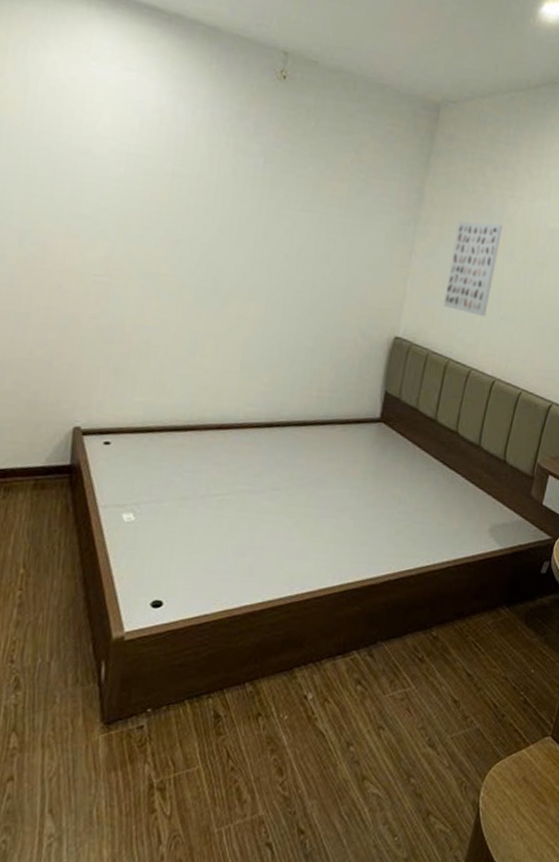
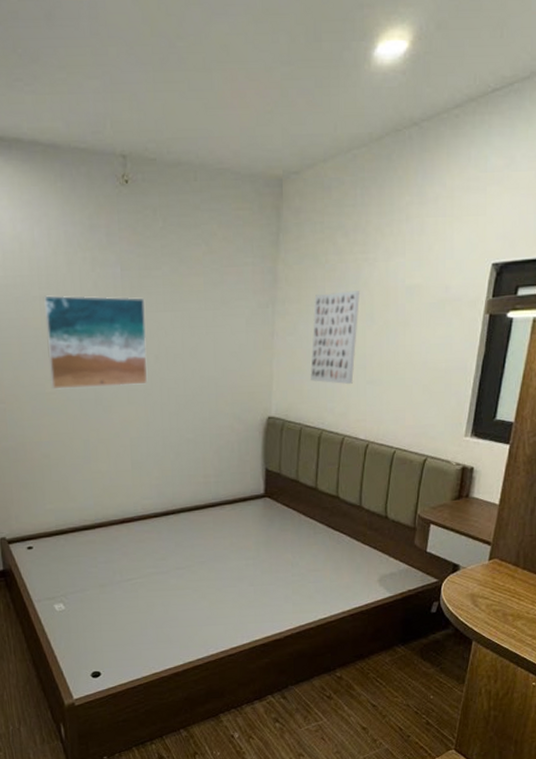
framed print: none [167,172,283,283] -> present [44,295,148,390]

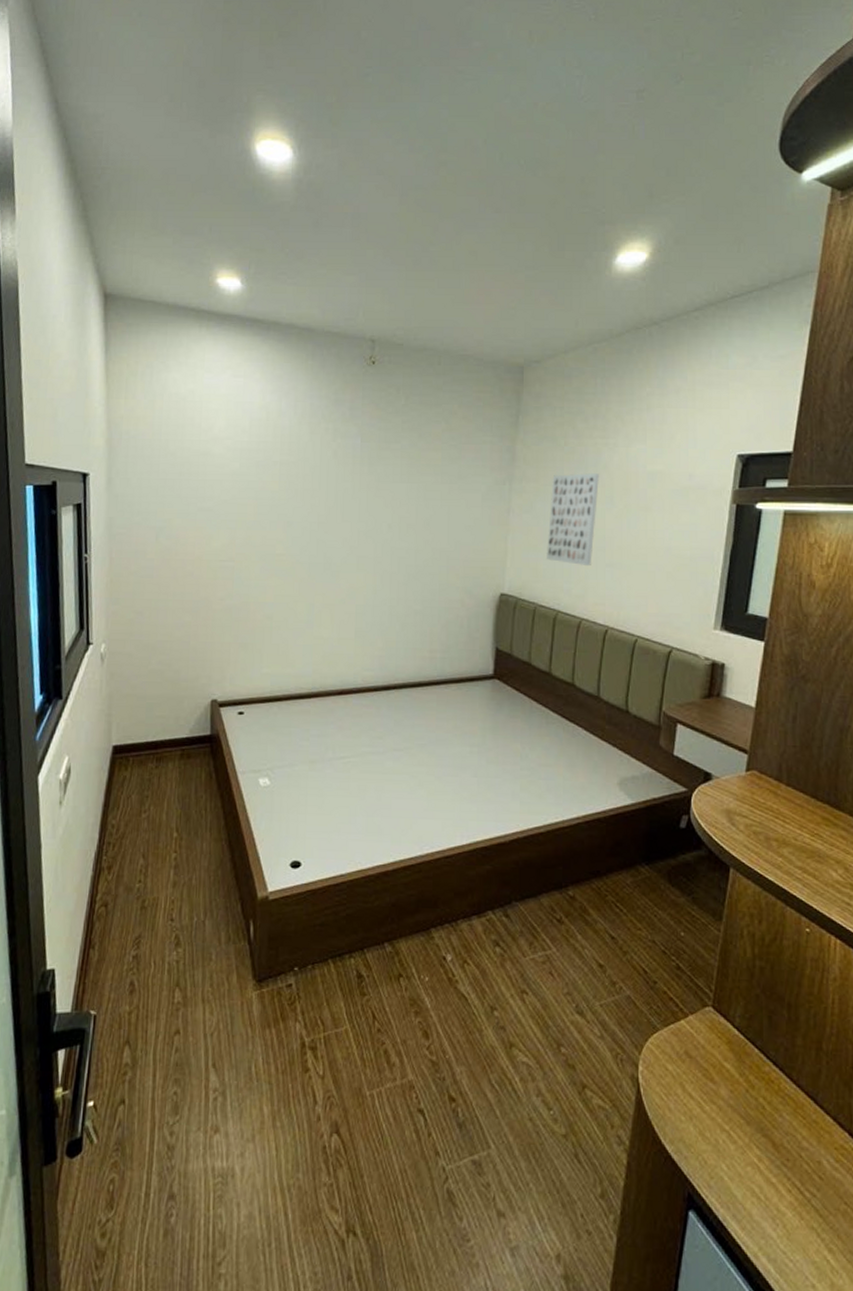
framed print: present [44,295,148,390] -> none [282,461,381,553]

